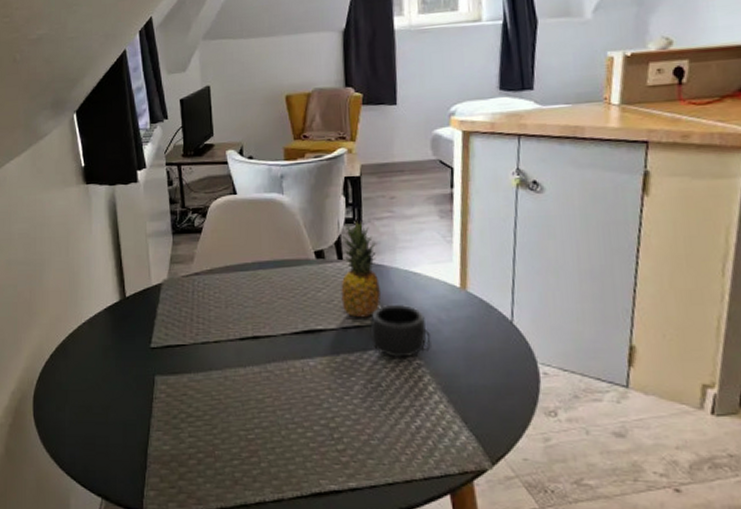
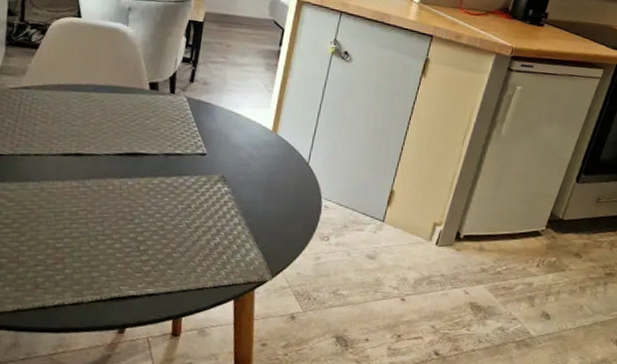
fruit: present [341,220,382,318] -> none [167,60,207,148]
mug: present [370,304,432,358] -> none [188,137,242,185]

